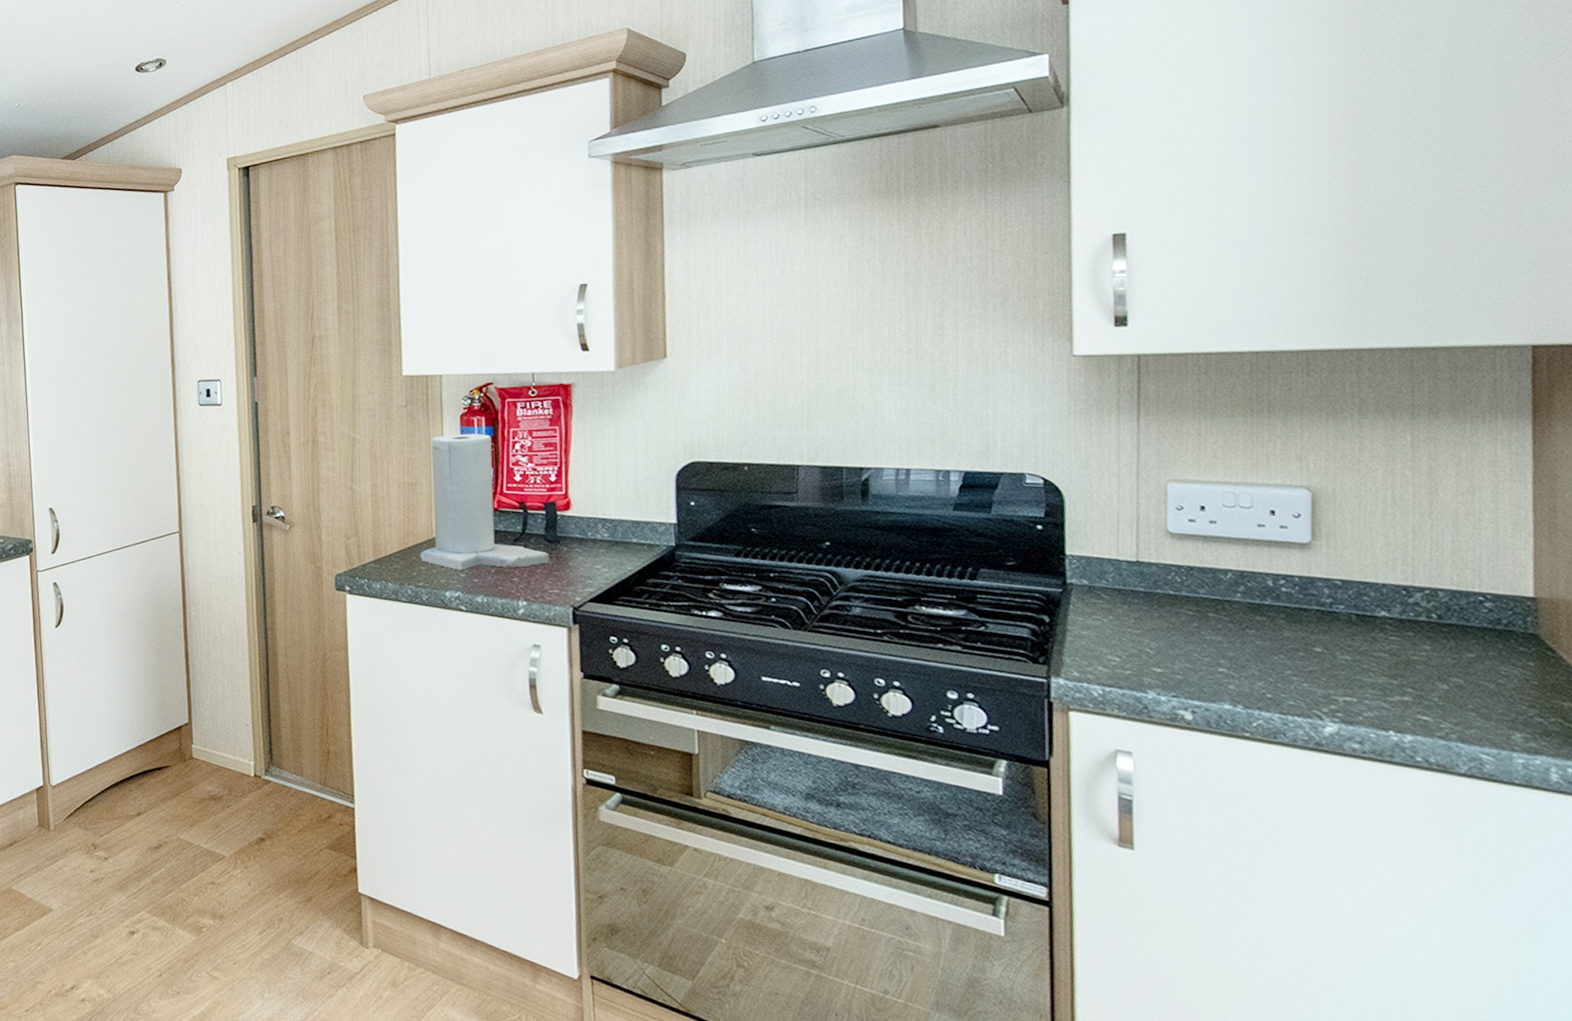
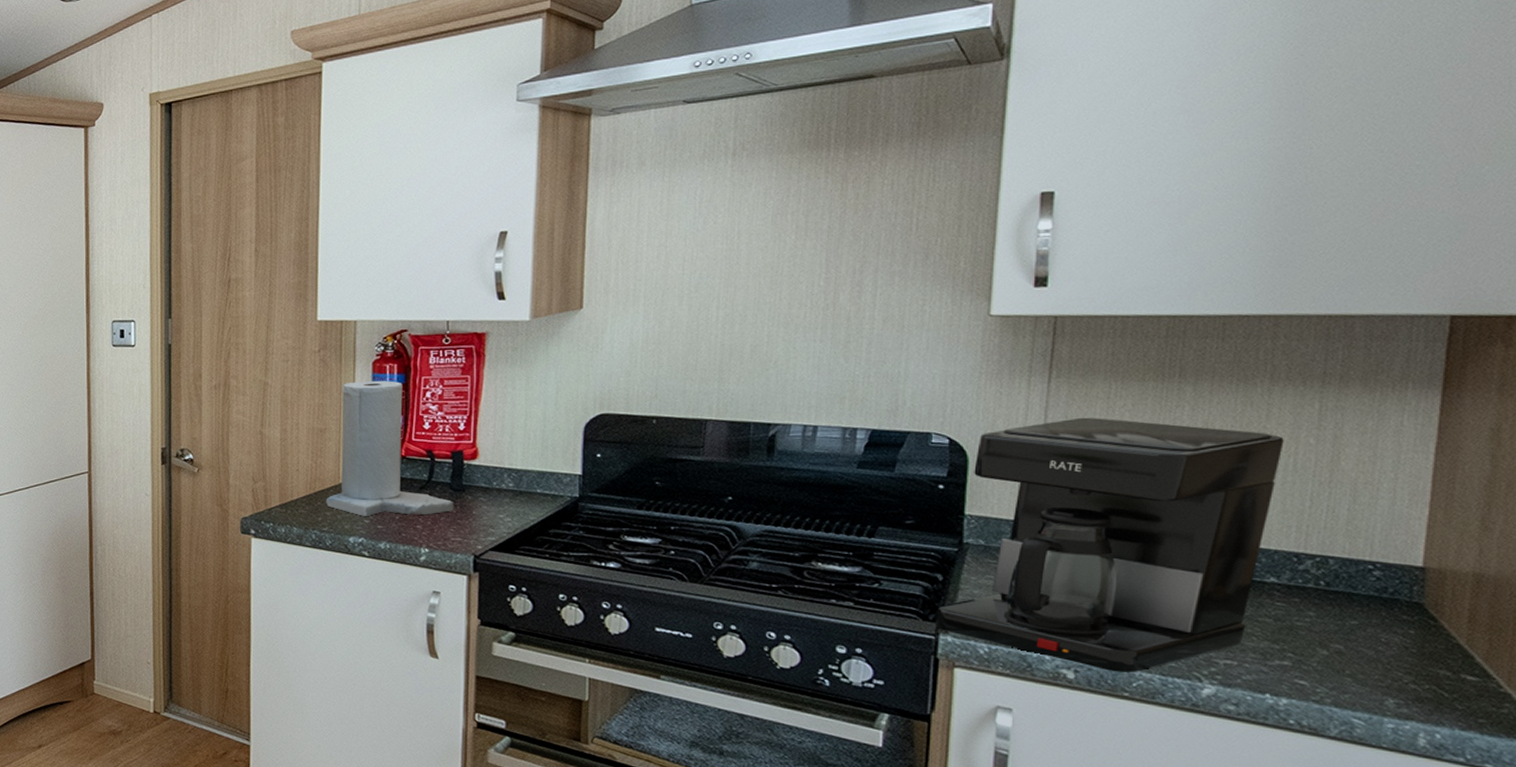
coffee maker: none [1045,454,1380,713] -> present [934,417,1284,673]

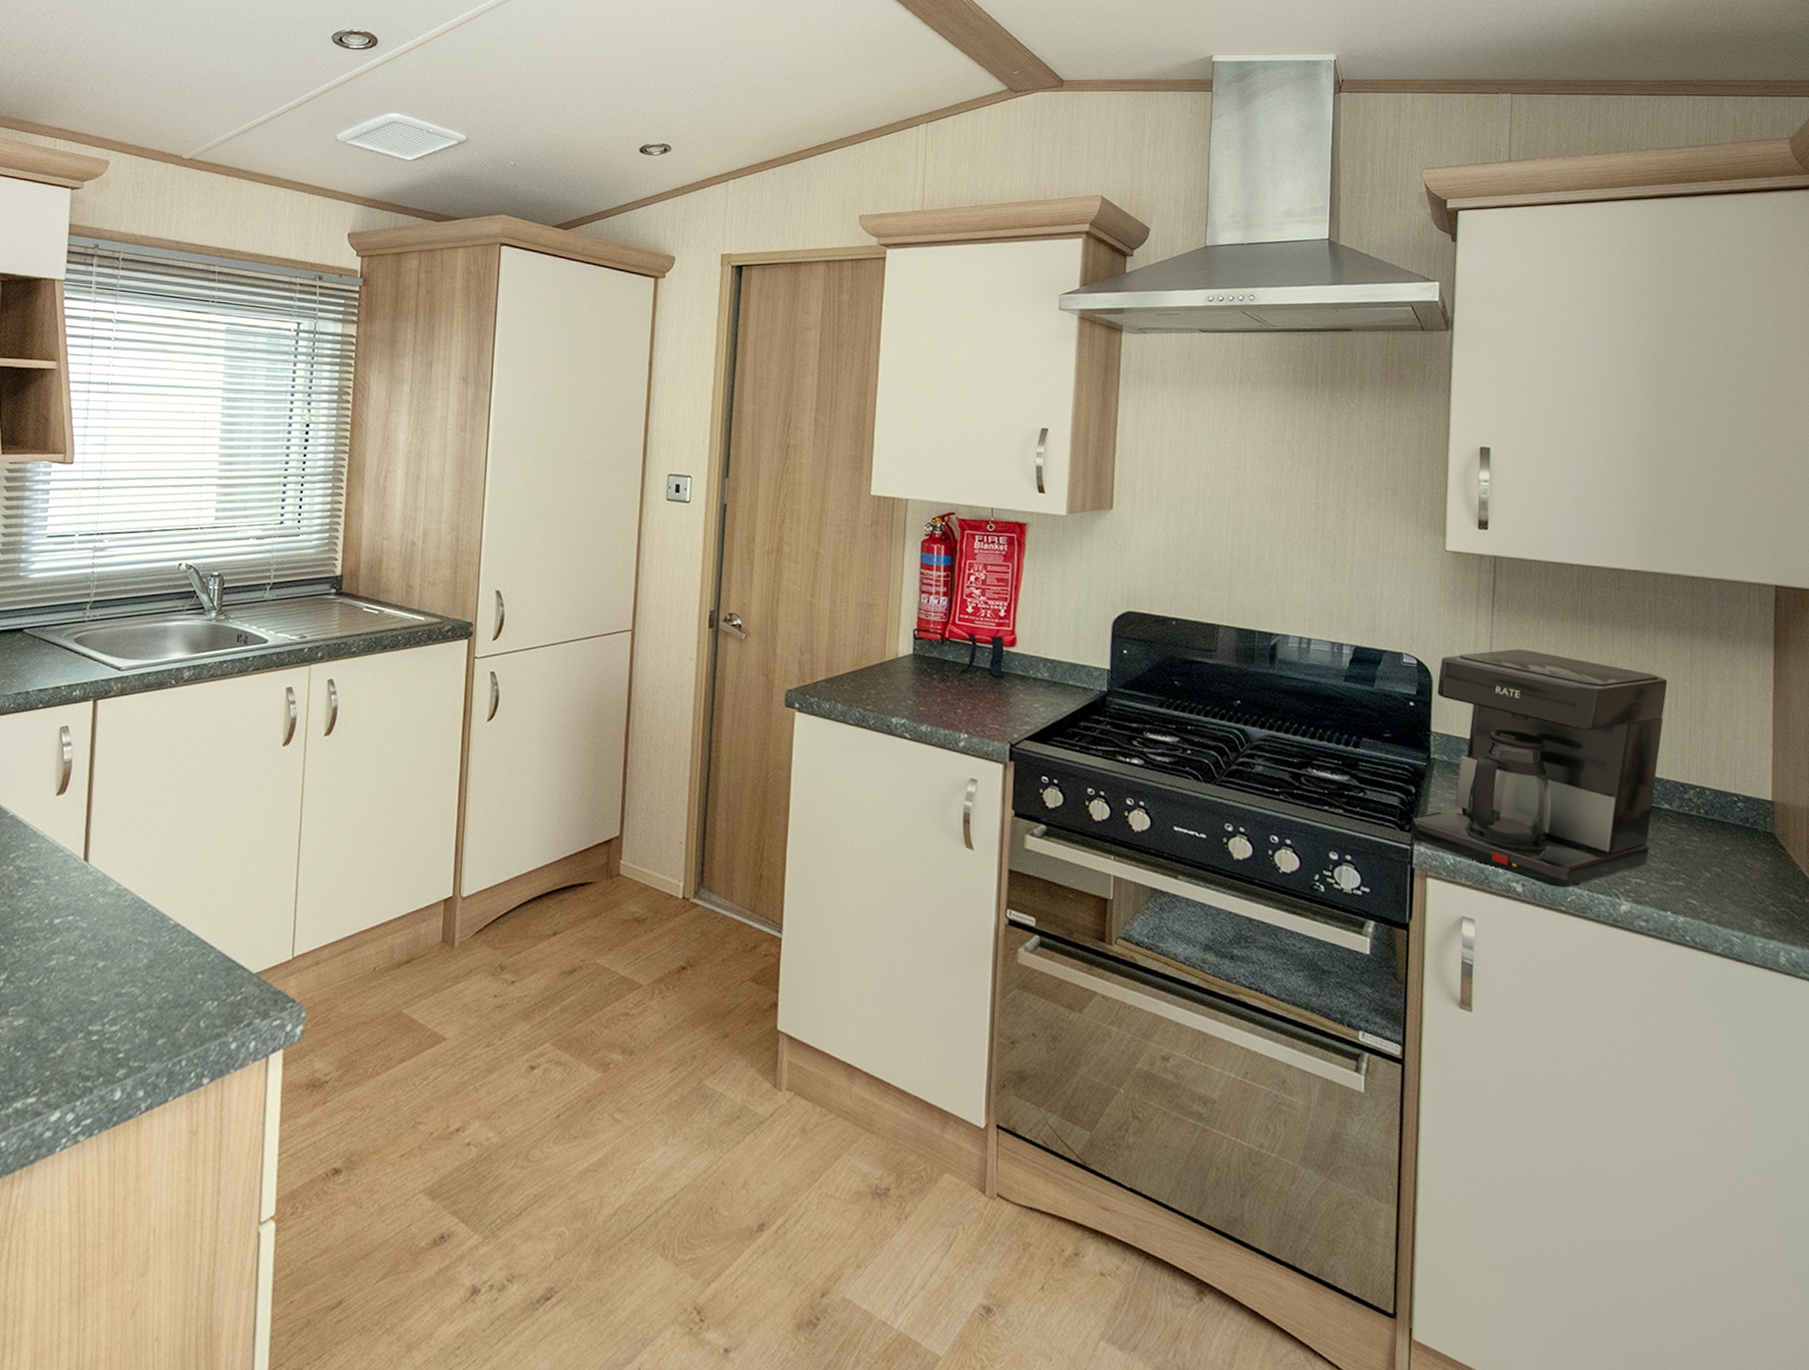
paper towel: present [326,380,454,517] -> none [871,559,993,699]

